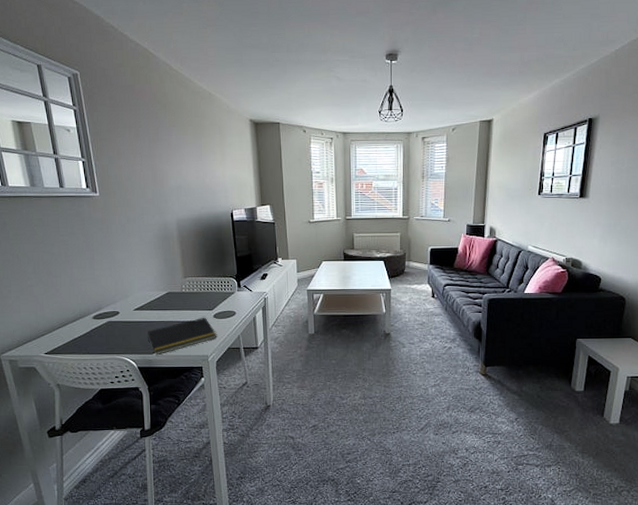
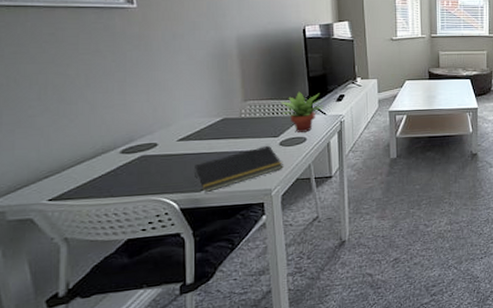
succulent plant: none [213,270,250,307] -> present [280,91,324,132]

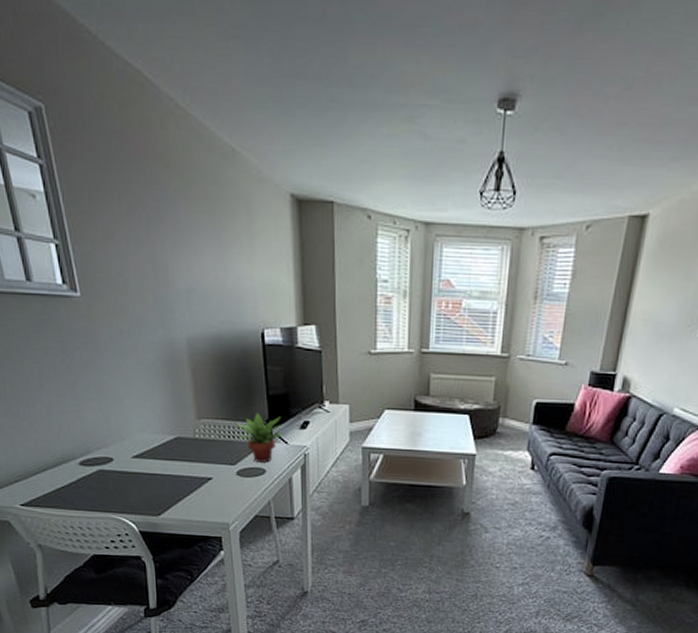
notepad: present [195,145,283,193] -> none [151,473,241,518]

